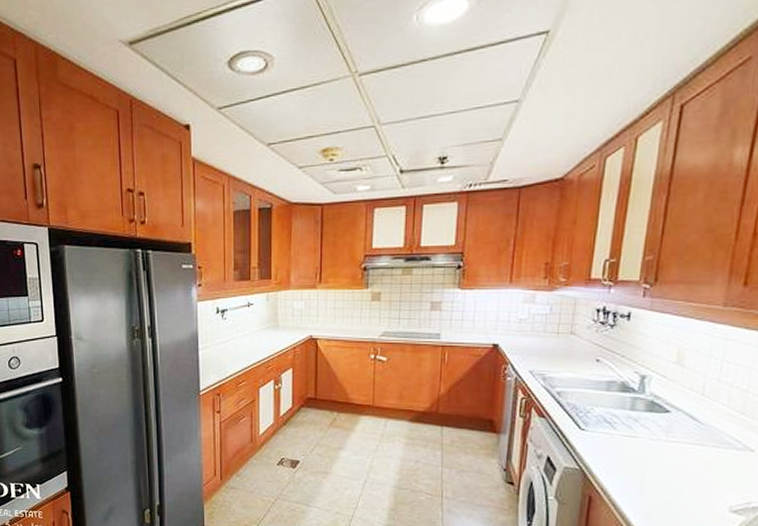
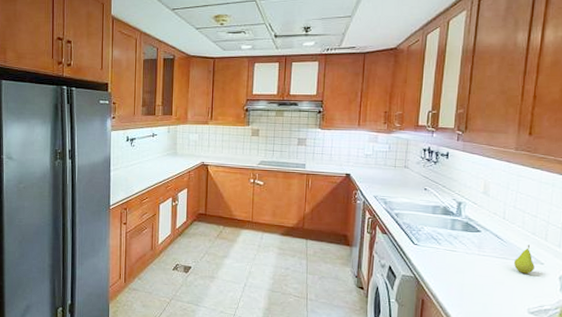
fruit: none [713,427,742,463] -> present [513,244,535,274]

